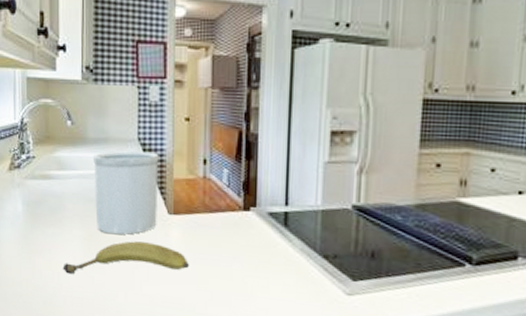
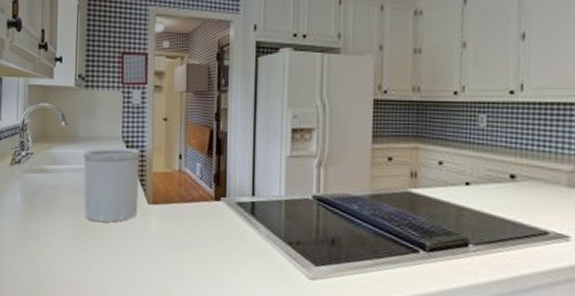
fruit: present [62,241,189,275] -> none [54,228,166,259]

